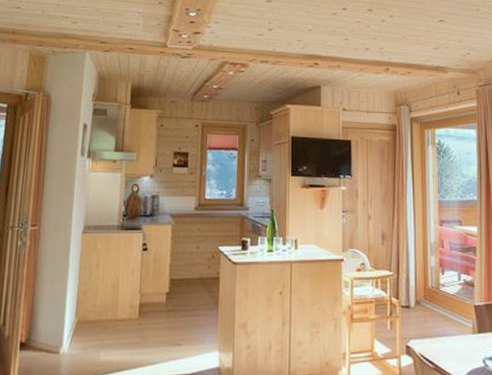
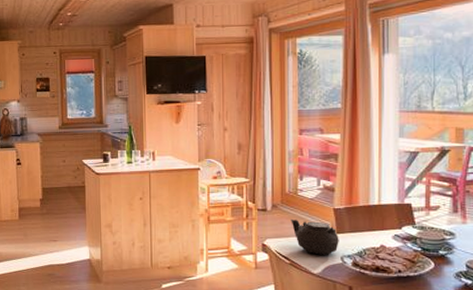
teapot: none [434,316,481,358] -> present [291,219,339,255]

